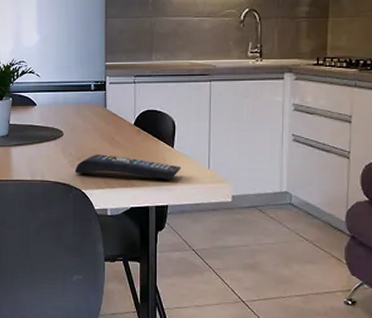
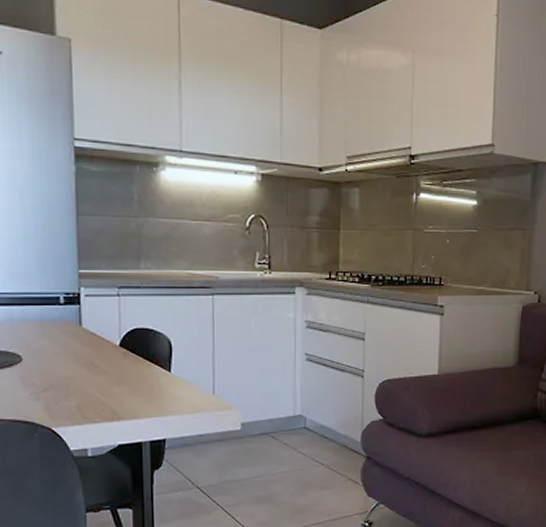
remote control: present [74,154,181,180] -> none [40,383,181,410]

